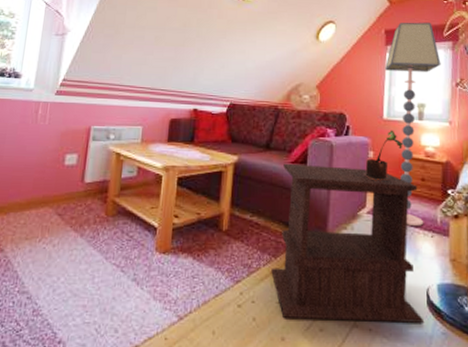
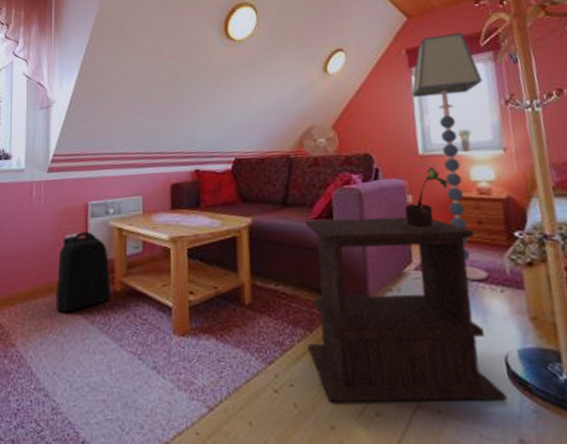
backpack: none [48,153,104,224] -> present [55,231,112,312]

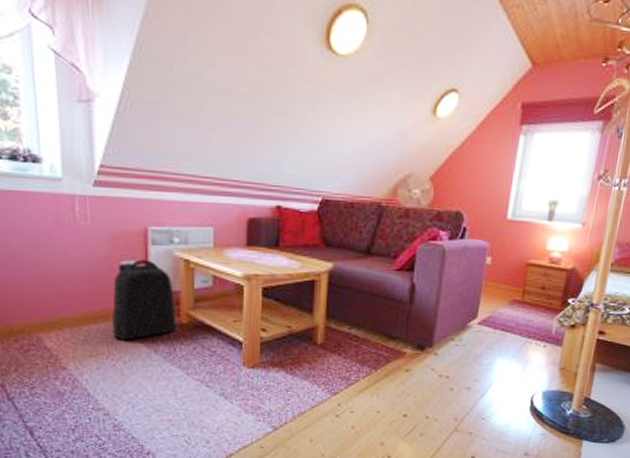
side table: present [305,216,508,403] -> none [371,270,537,426]
potted plant: present [404,166,448,229] -> none [478,232,526,289]
floor lamp: present [411,33,490,280] -> none [515,92,585,336]

